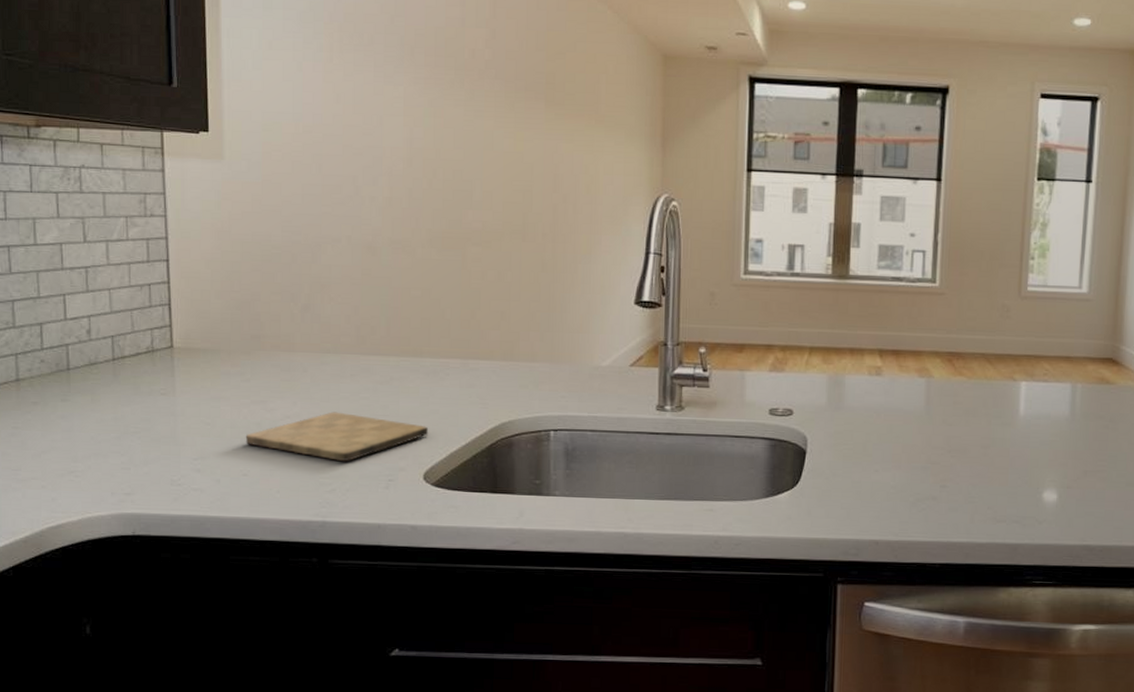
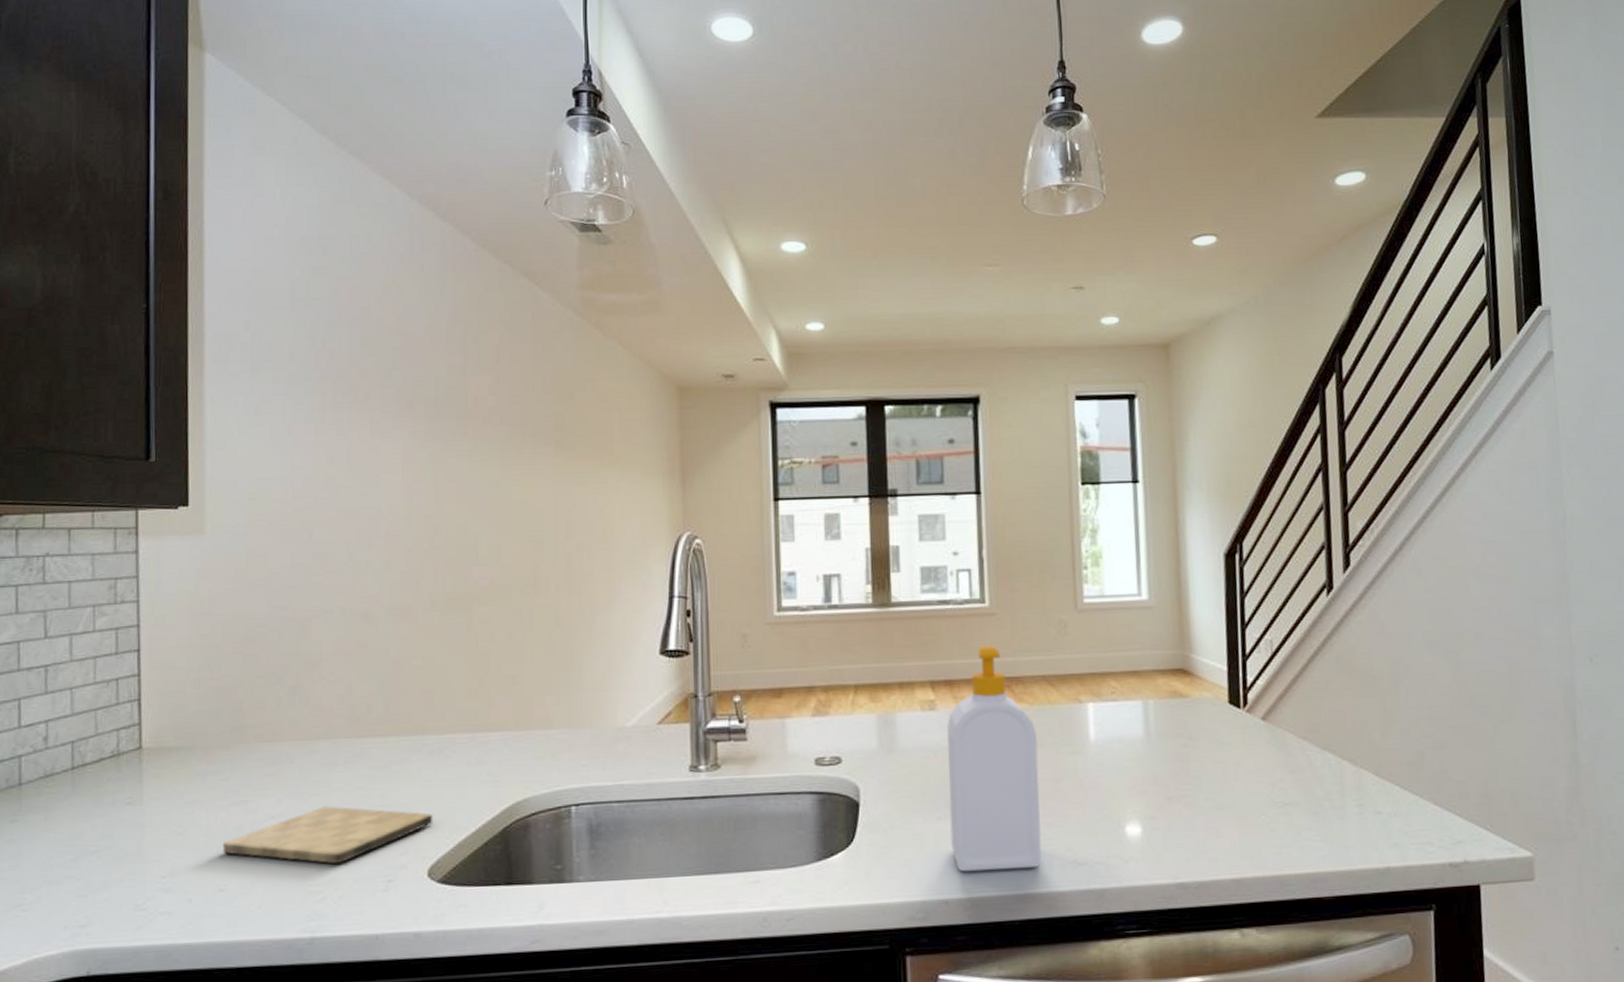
soap bottle: none [885,321,972,521] -> present [946,645,1042,872]

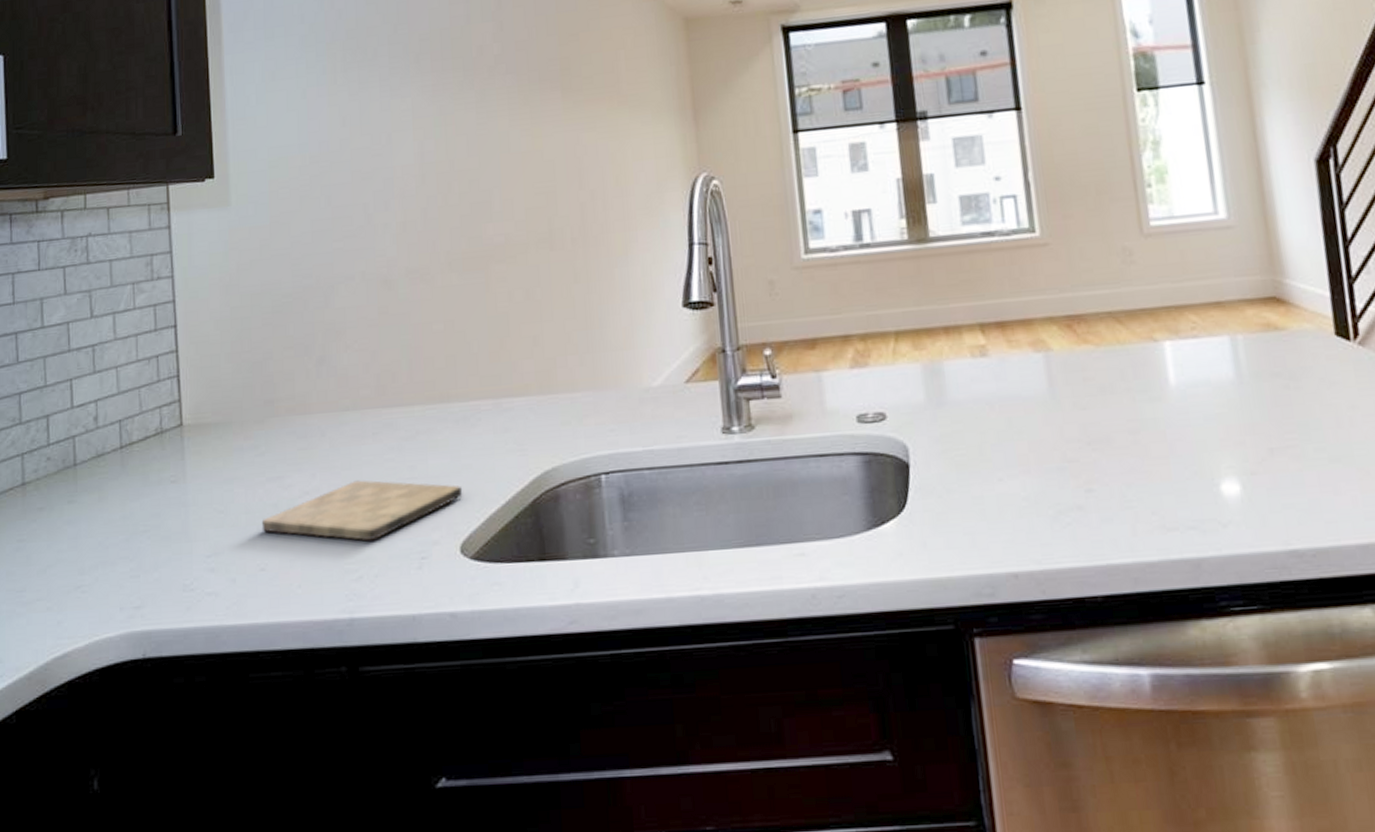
soap bottle: present [946,645,1042,872] -> none [1002,279,1124,541]

